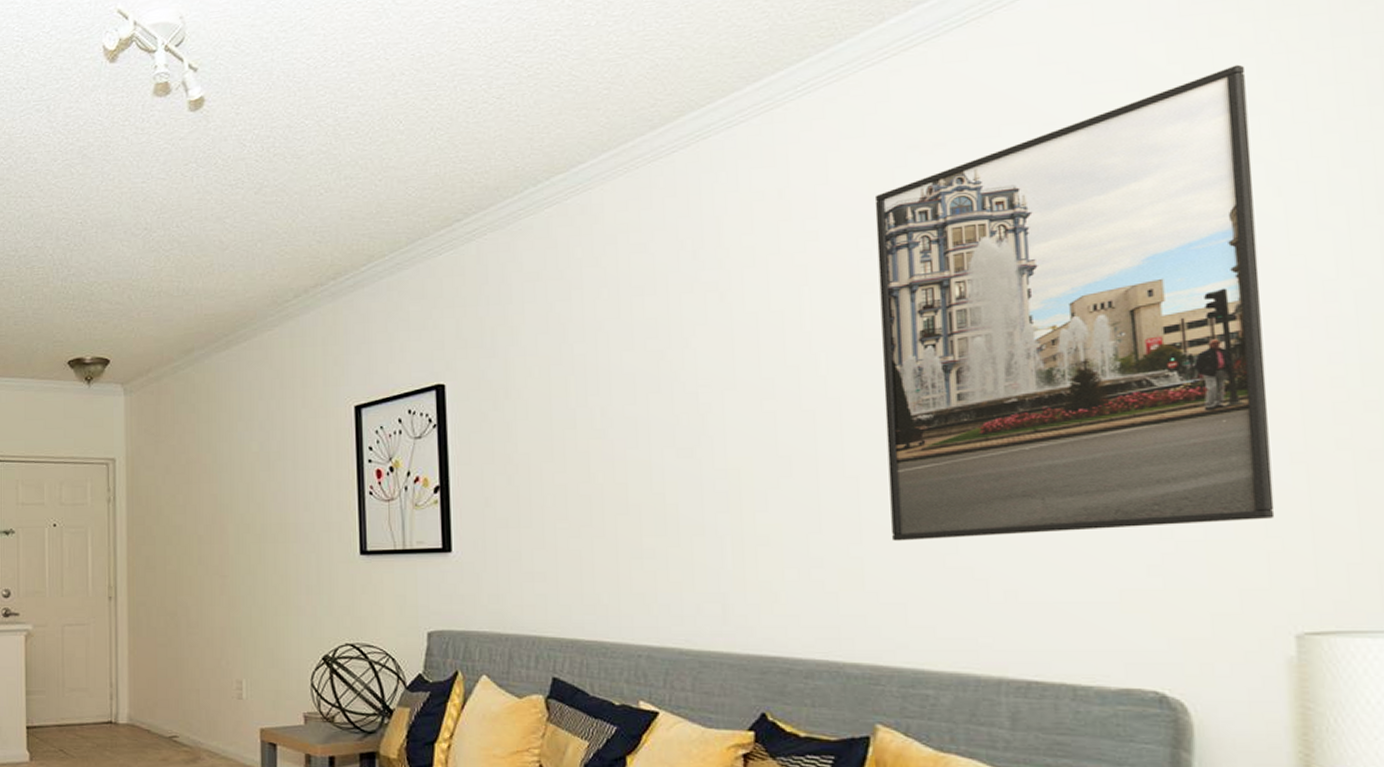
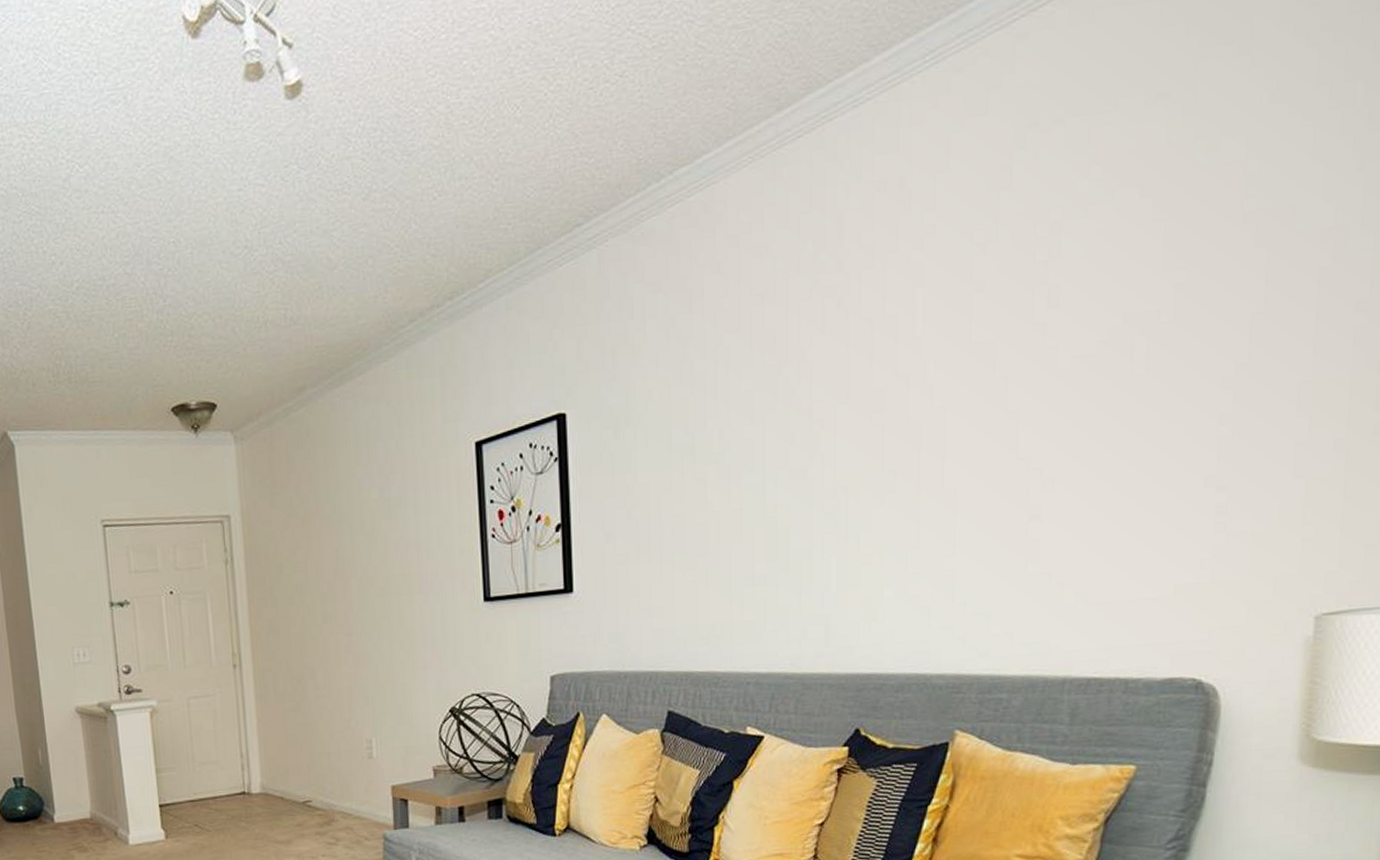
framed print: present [874,64,1275,541] -> none [982,22,1351,552]

